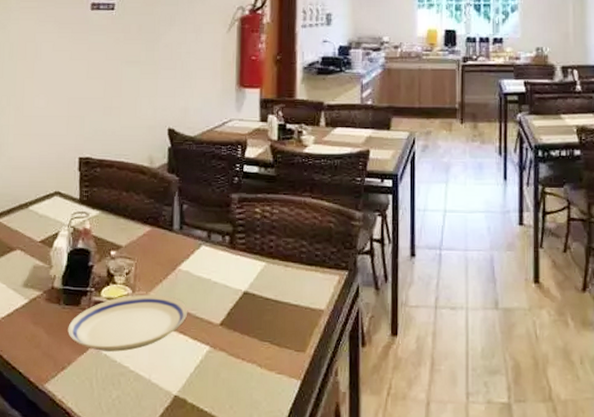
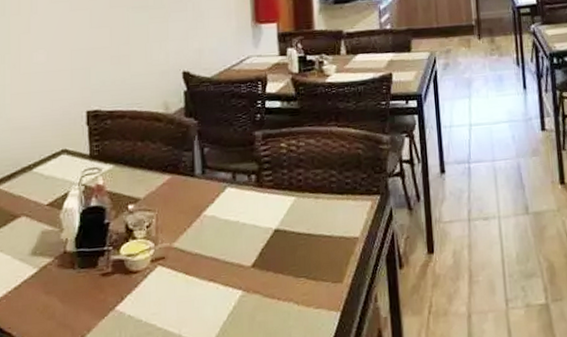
plate: present [68,294,188,352] -> none [85,244,217,312]

